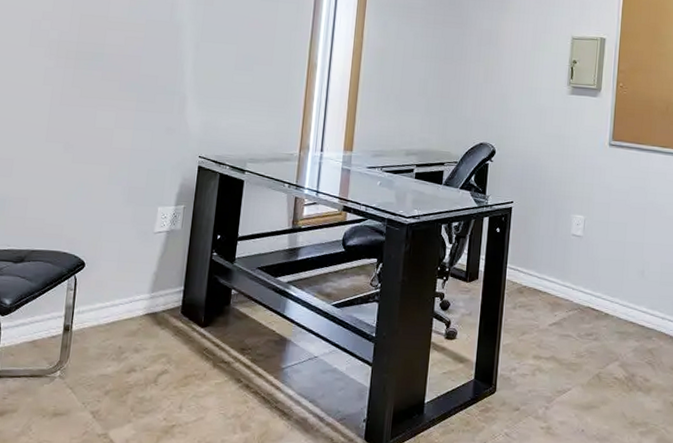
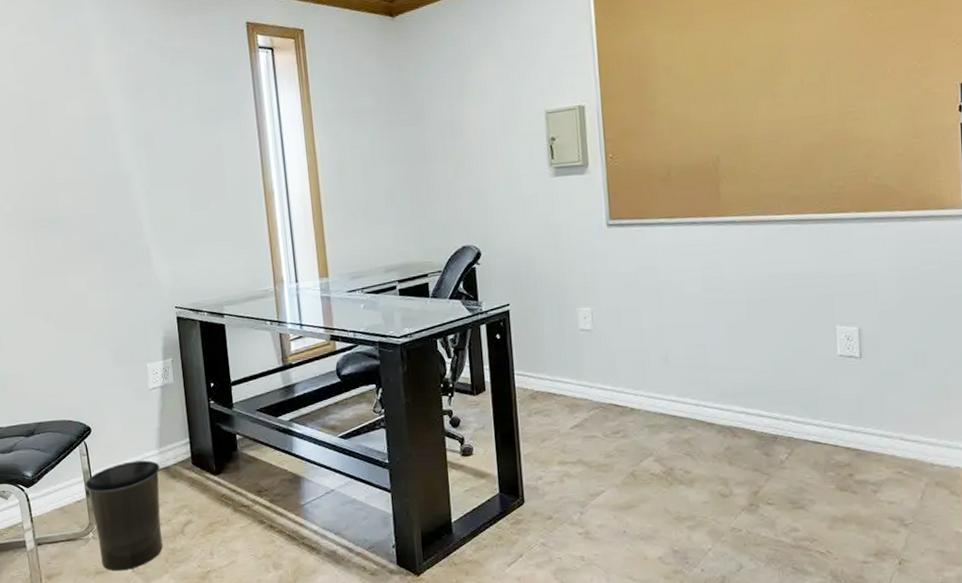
waste bin: none [62,302,148,415] -> present [84,460,163,571]

